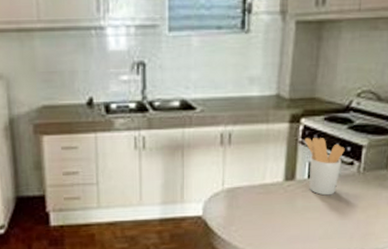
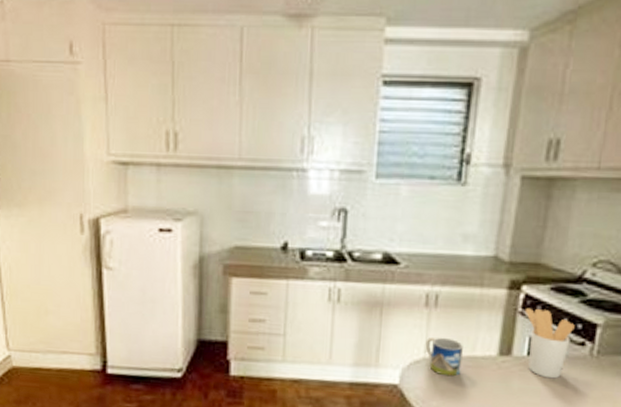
mug: none [223,170,255,204] -> present [425,337,463,377]

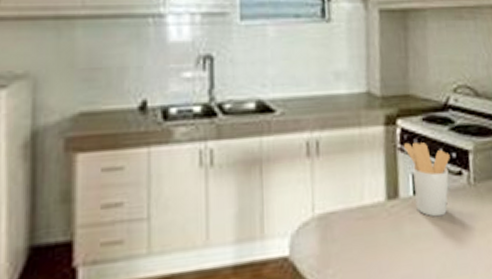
mug: present [425,337,463,377] -> none [312,189,353,236]

